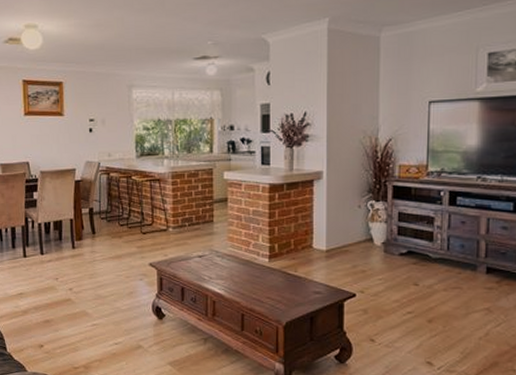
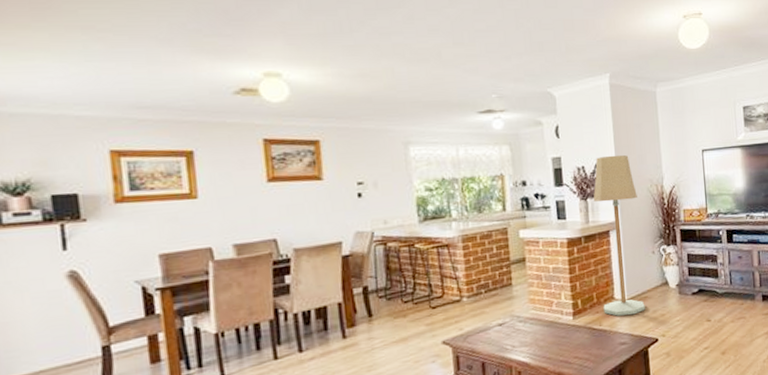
floor lamp: none [299,103,347,267] -> present [593,155,645,316]

